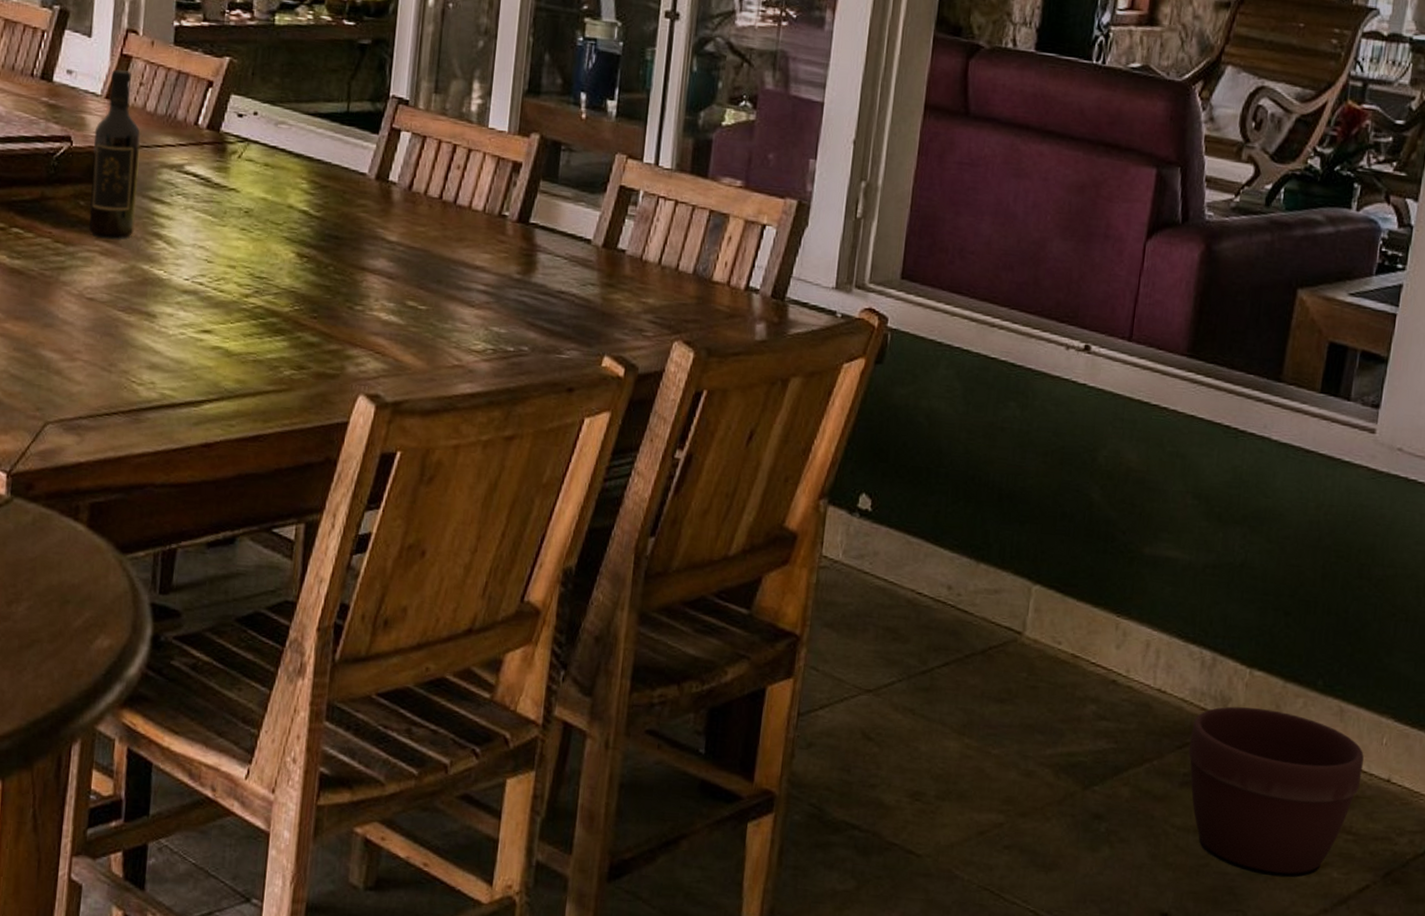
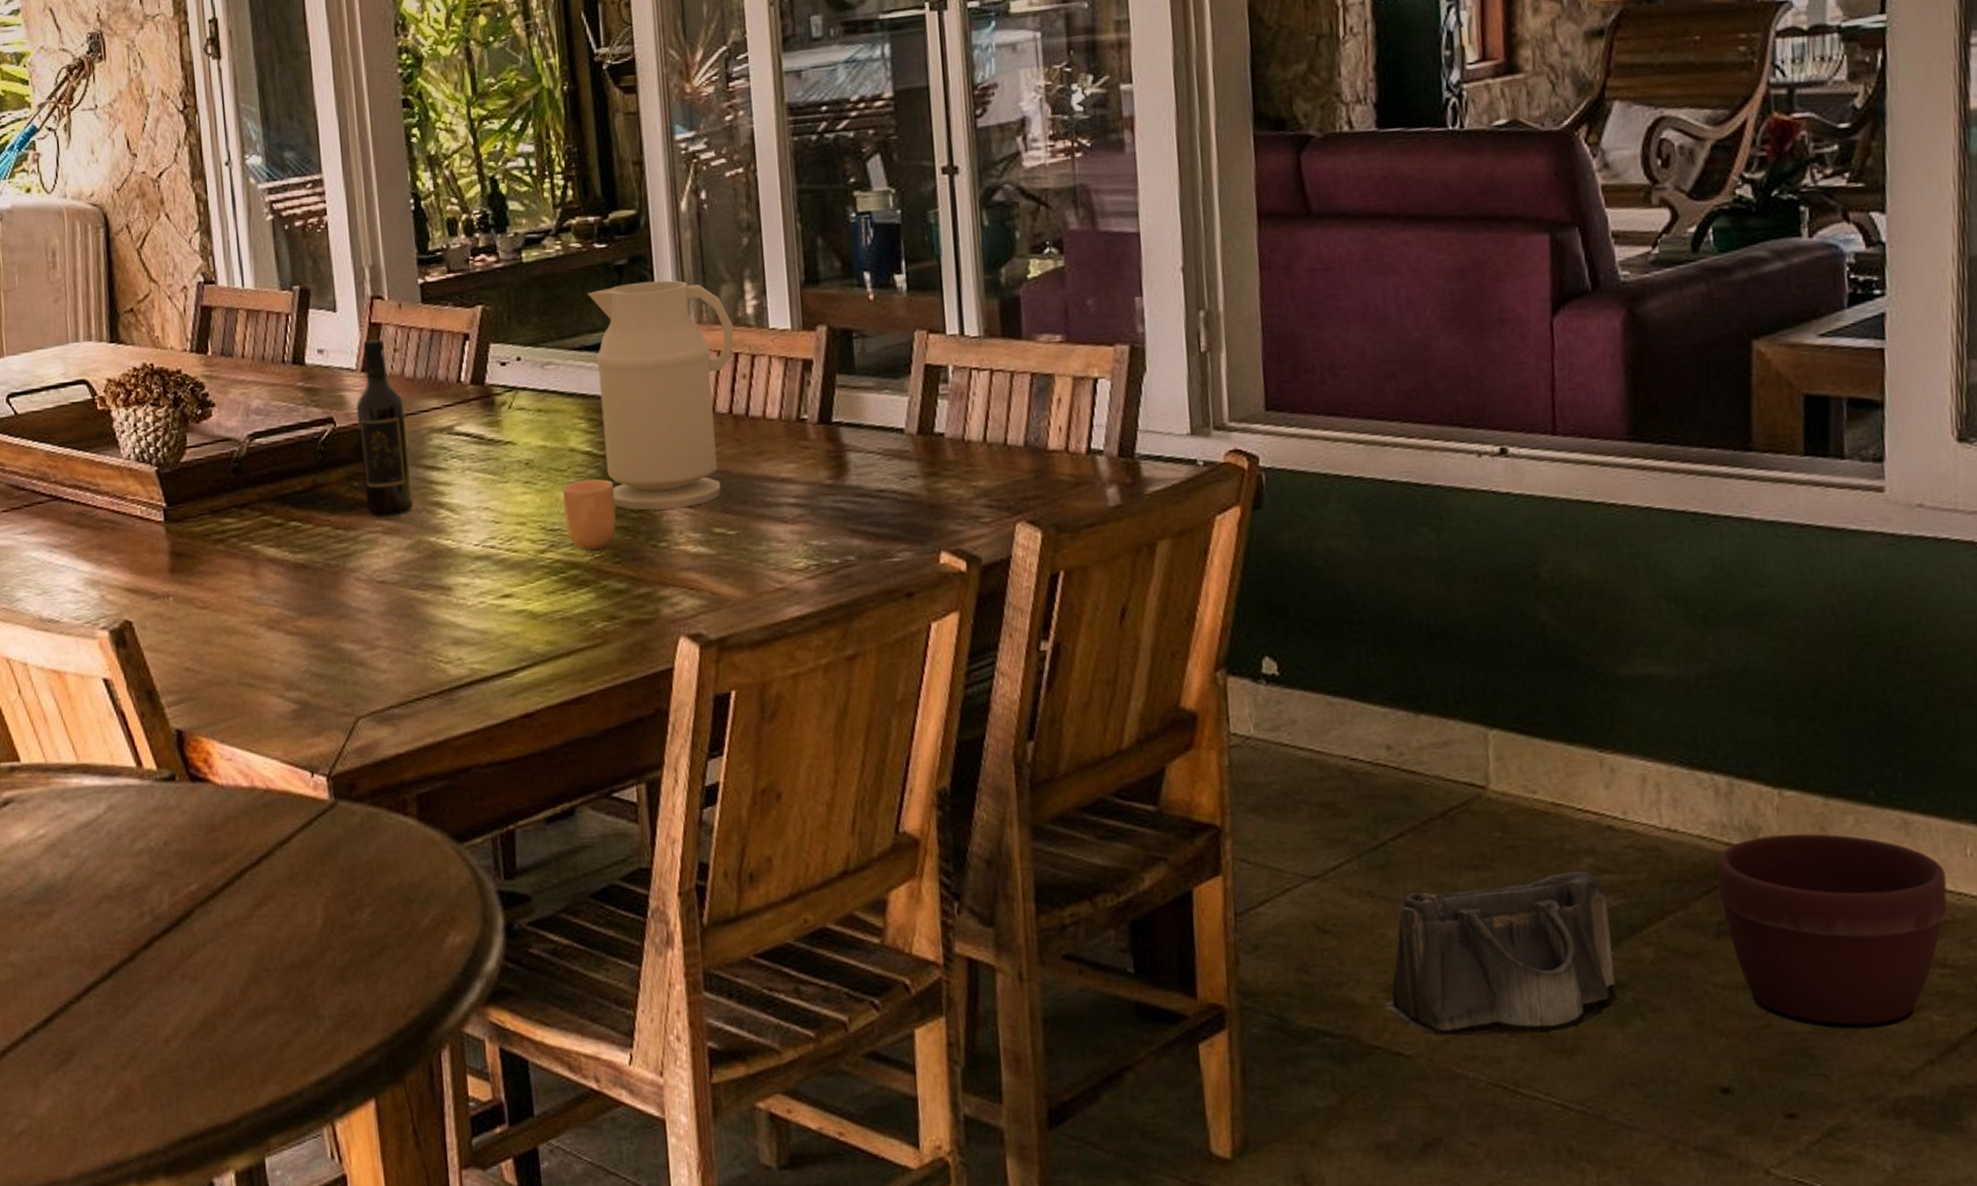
cup: none [272,236,323,303] -> present [563,479,617,551]
water jug: none [319,62,457,278] -> present [587,280,734,511]
saddlebag: none [907,715,1102,850] -> present [1385,871,1618,1037]

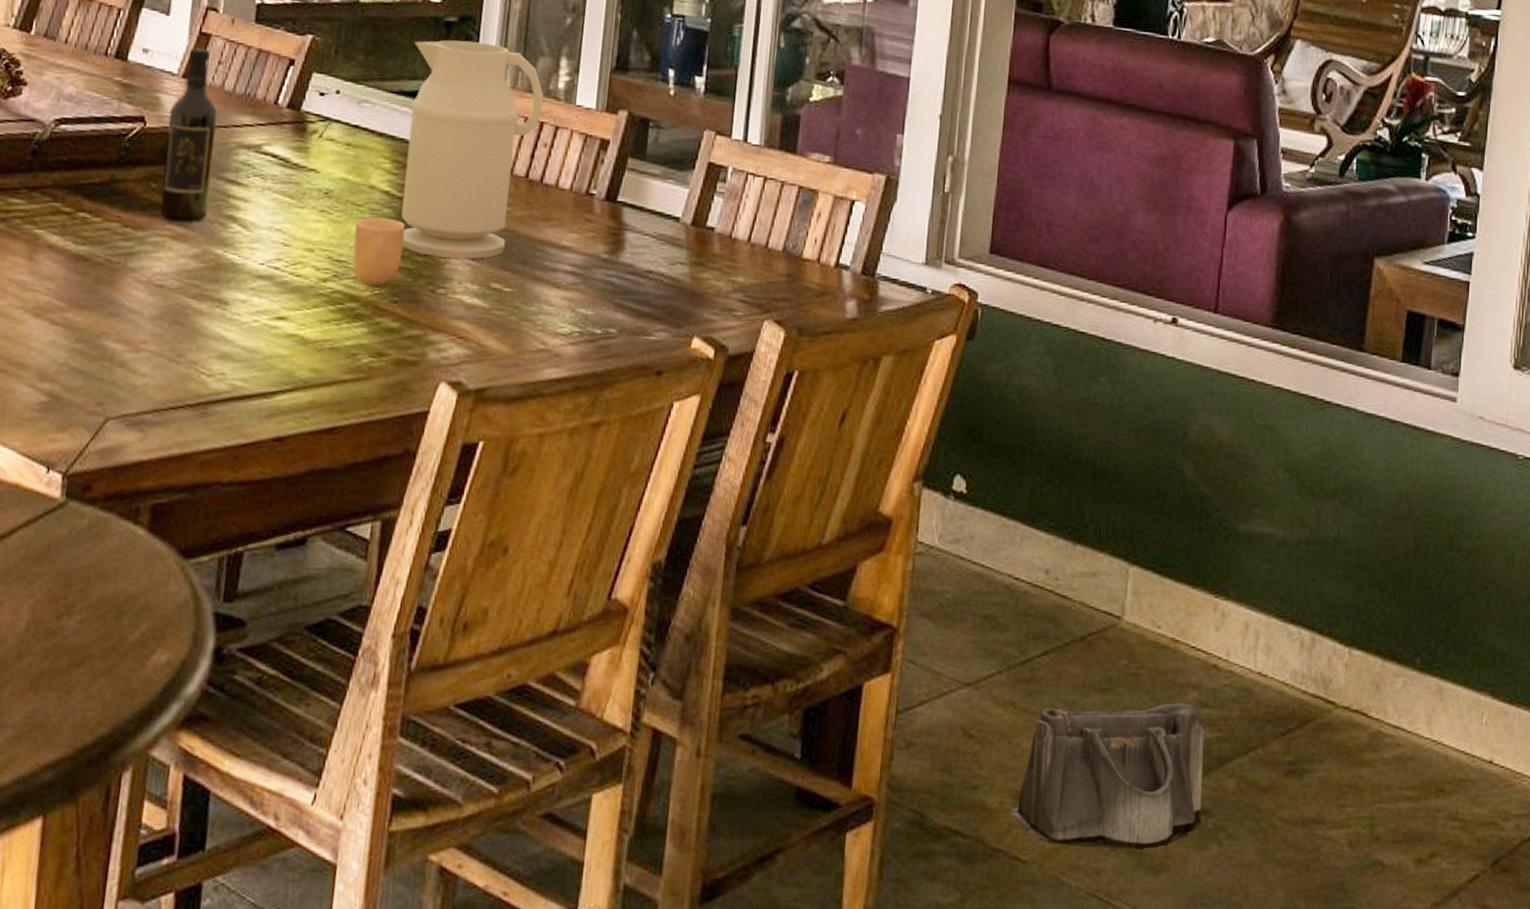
flowerpot: present [1718,833,1947,1030] -> none [1292,688,1465,870]

